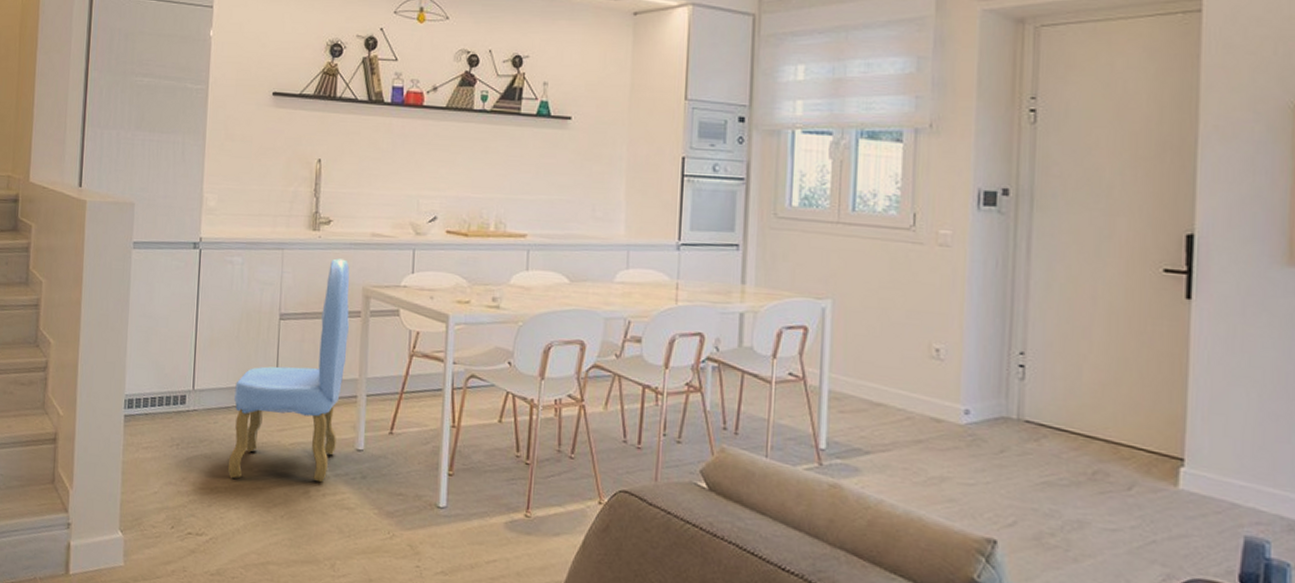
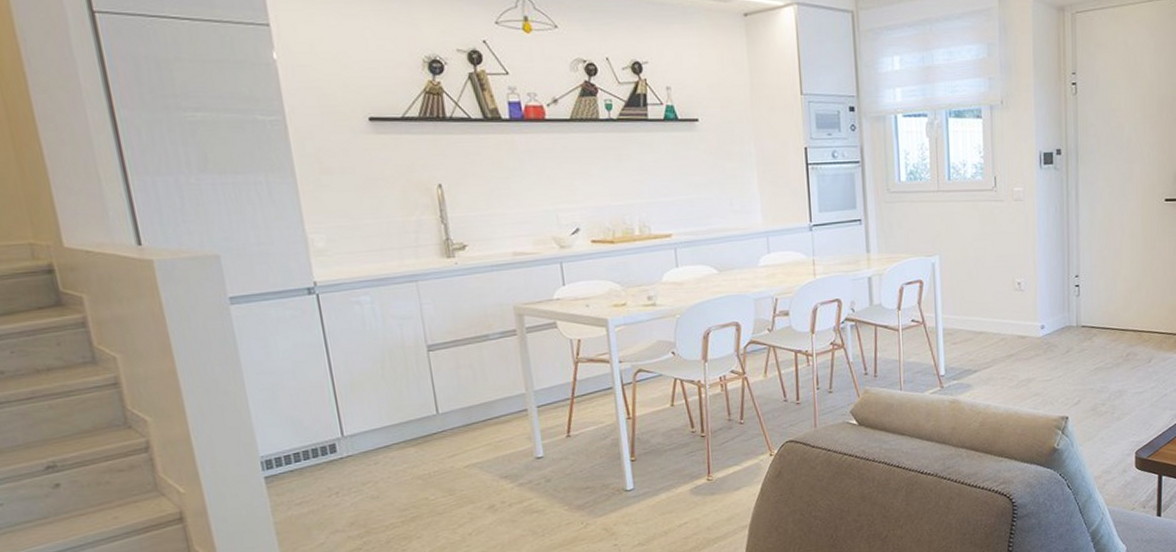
dining chair: present [227,258,350,483] -> none [391,282,515,512]

